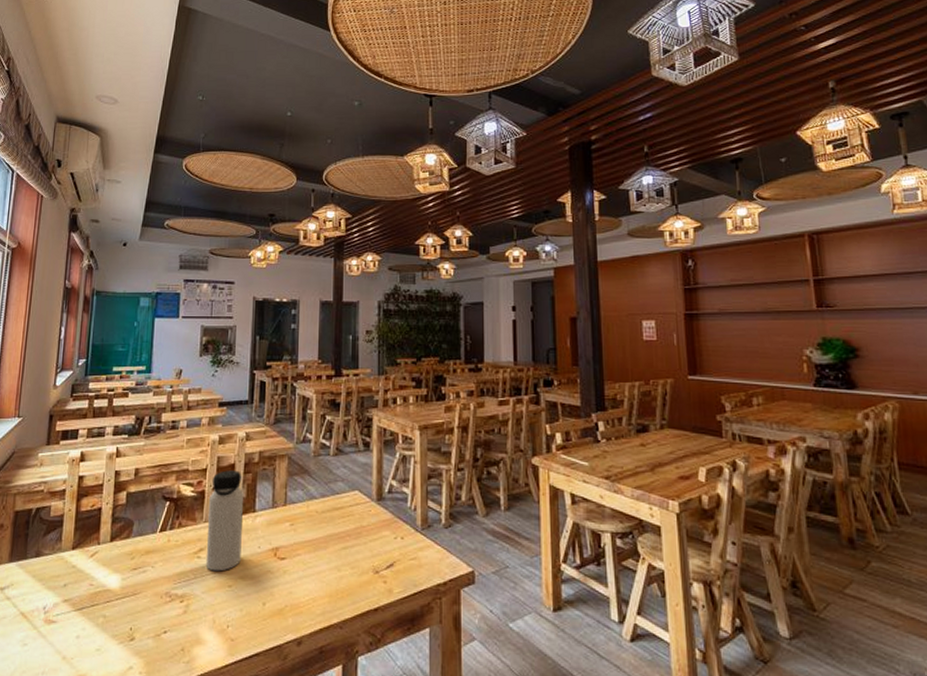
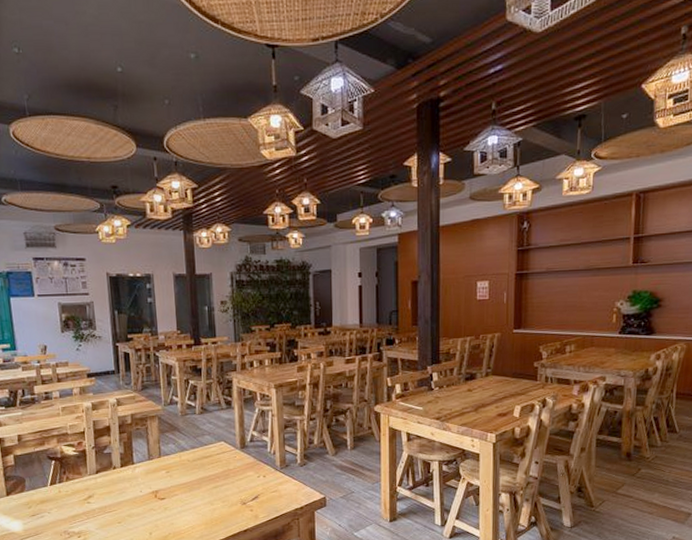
water bottle: present [205,470,243,572] -> none [90,431,126,513]

